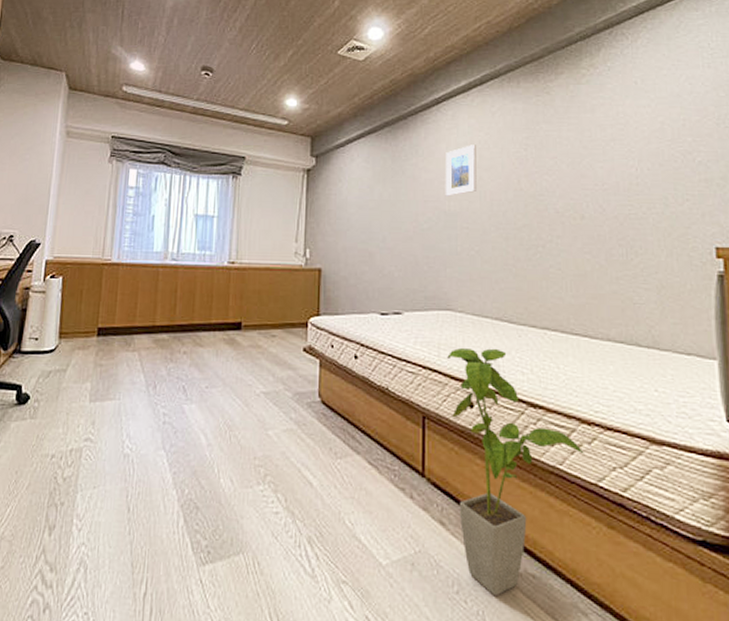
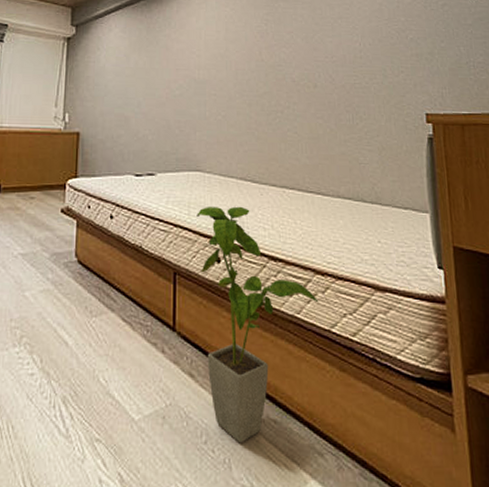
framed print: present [445,145,477,196] -> none [195,19,223,66]

